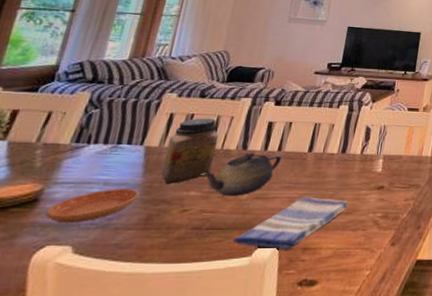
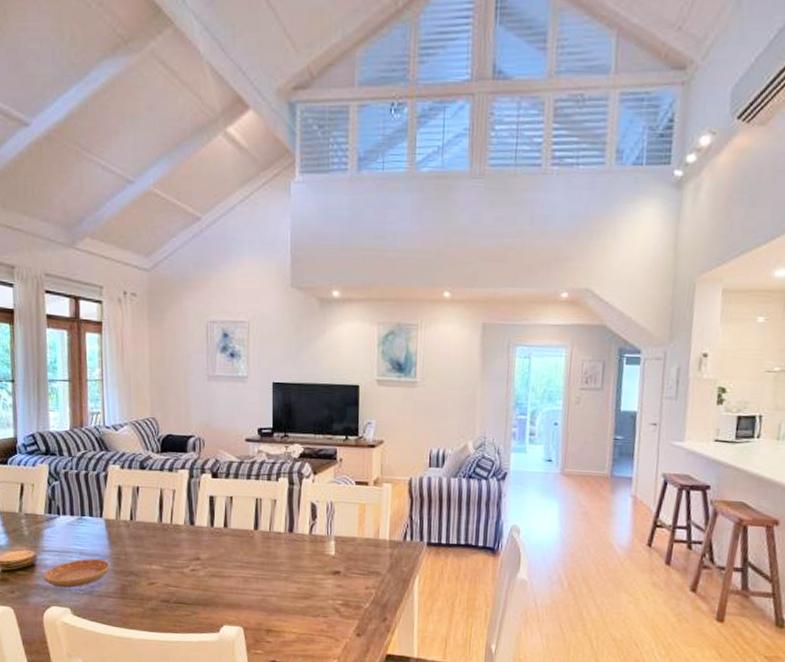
jar: present [161,118,219,185] -> none [123,491,166,557]
teapot: present [201,152,282,197] -> none [158,527,229,573]
dish towel: present [232,197,349,250] -> none [199,577,305,631]

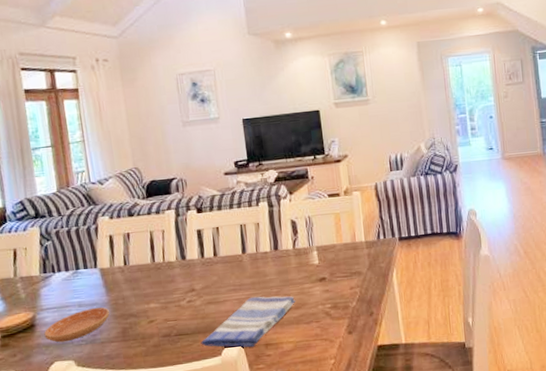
dish towel: none [199,577,305,631] -> present [201,296,296,348]

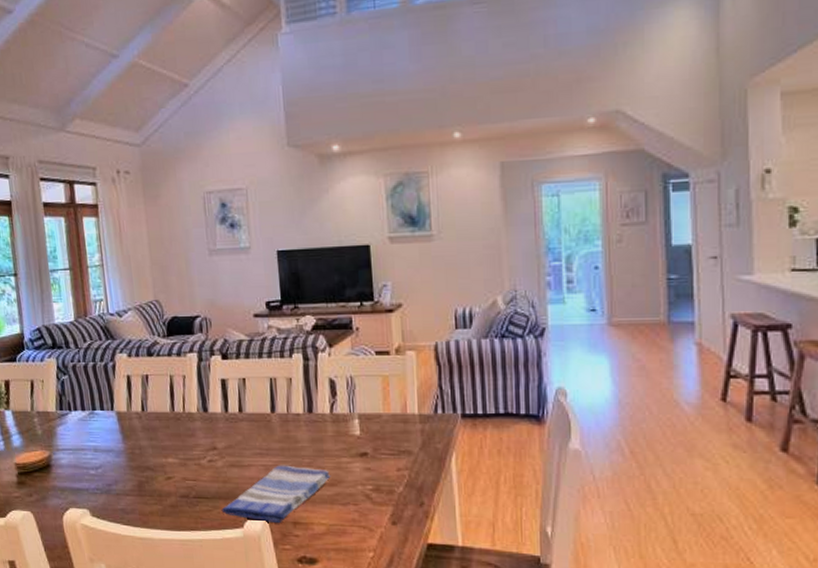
saucer: present [44,307,110,343] -> none [59,454,125,488]

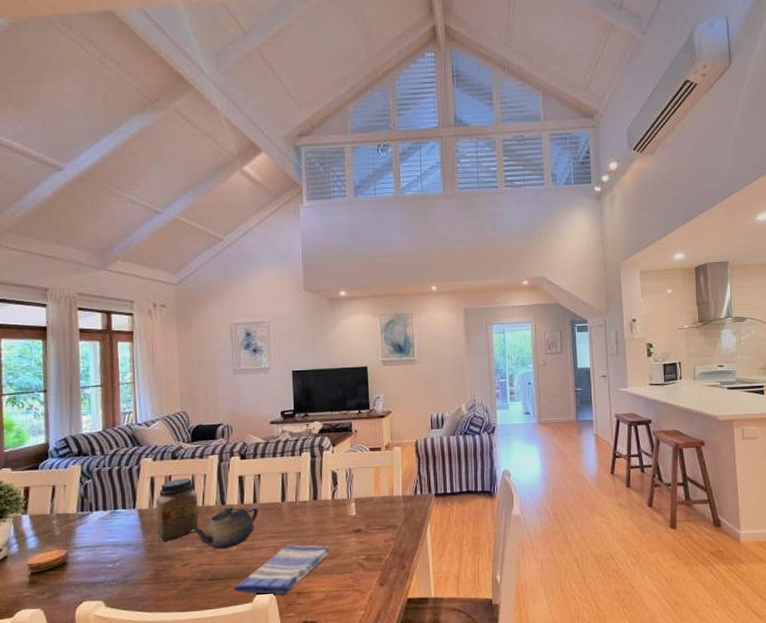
jar: none [133,378,180,451] -> present [156,478,199,543]
teapot: none [172,414,245,464] -> present [191,506,259,550]

